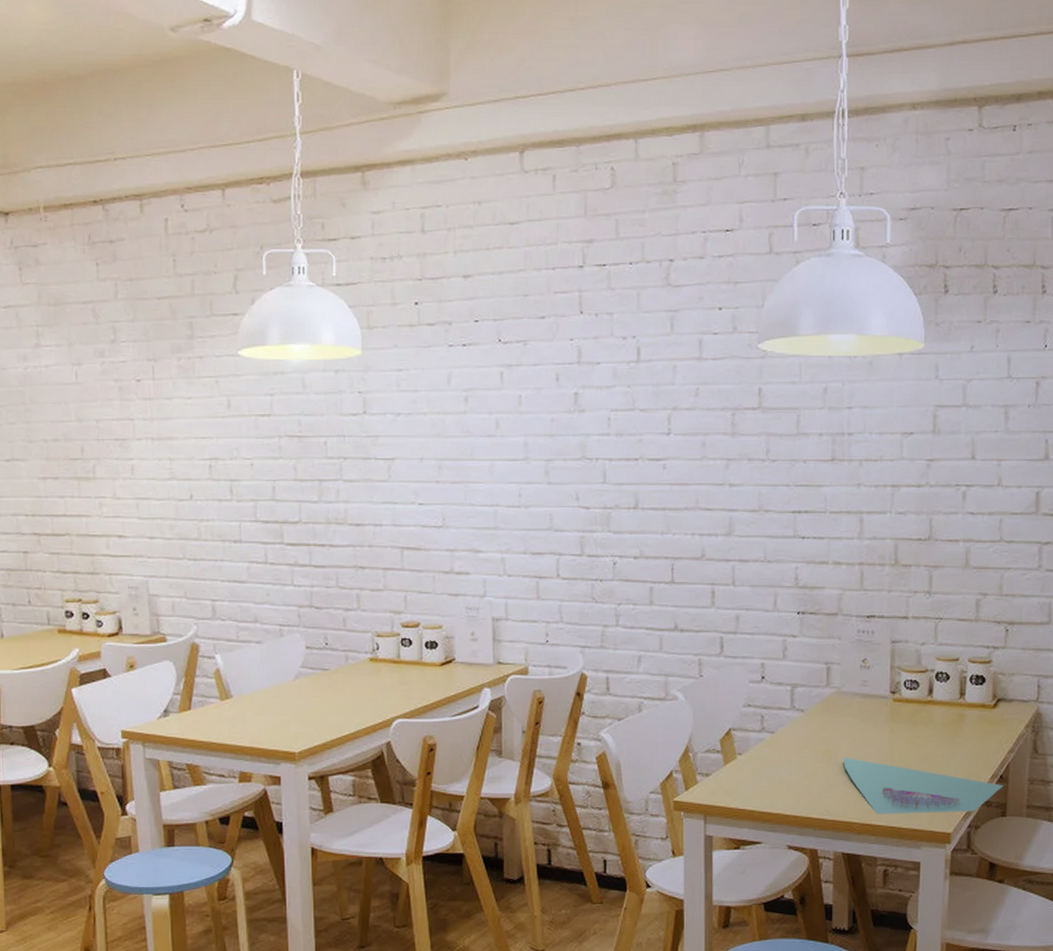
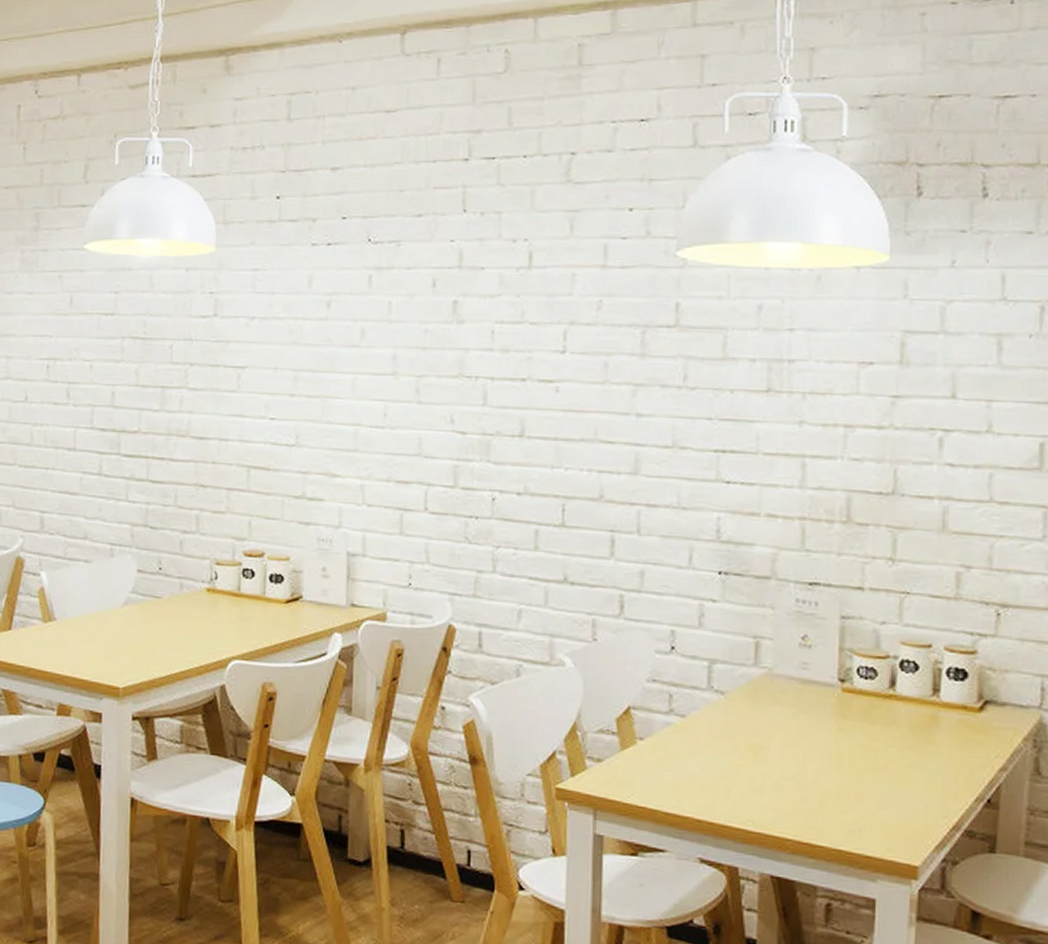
napkin: present [843,757,1004,814] -> none [774,754,993,843]

